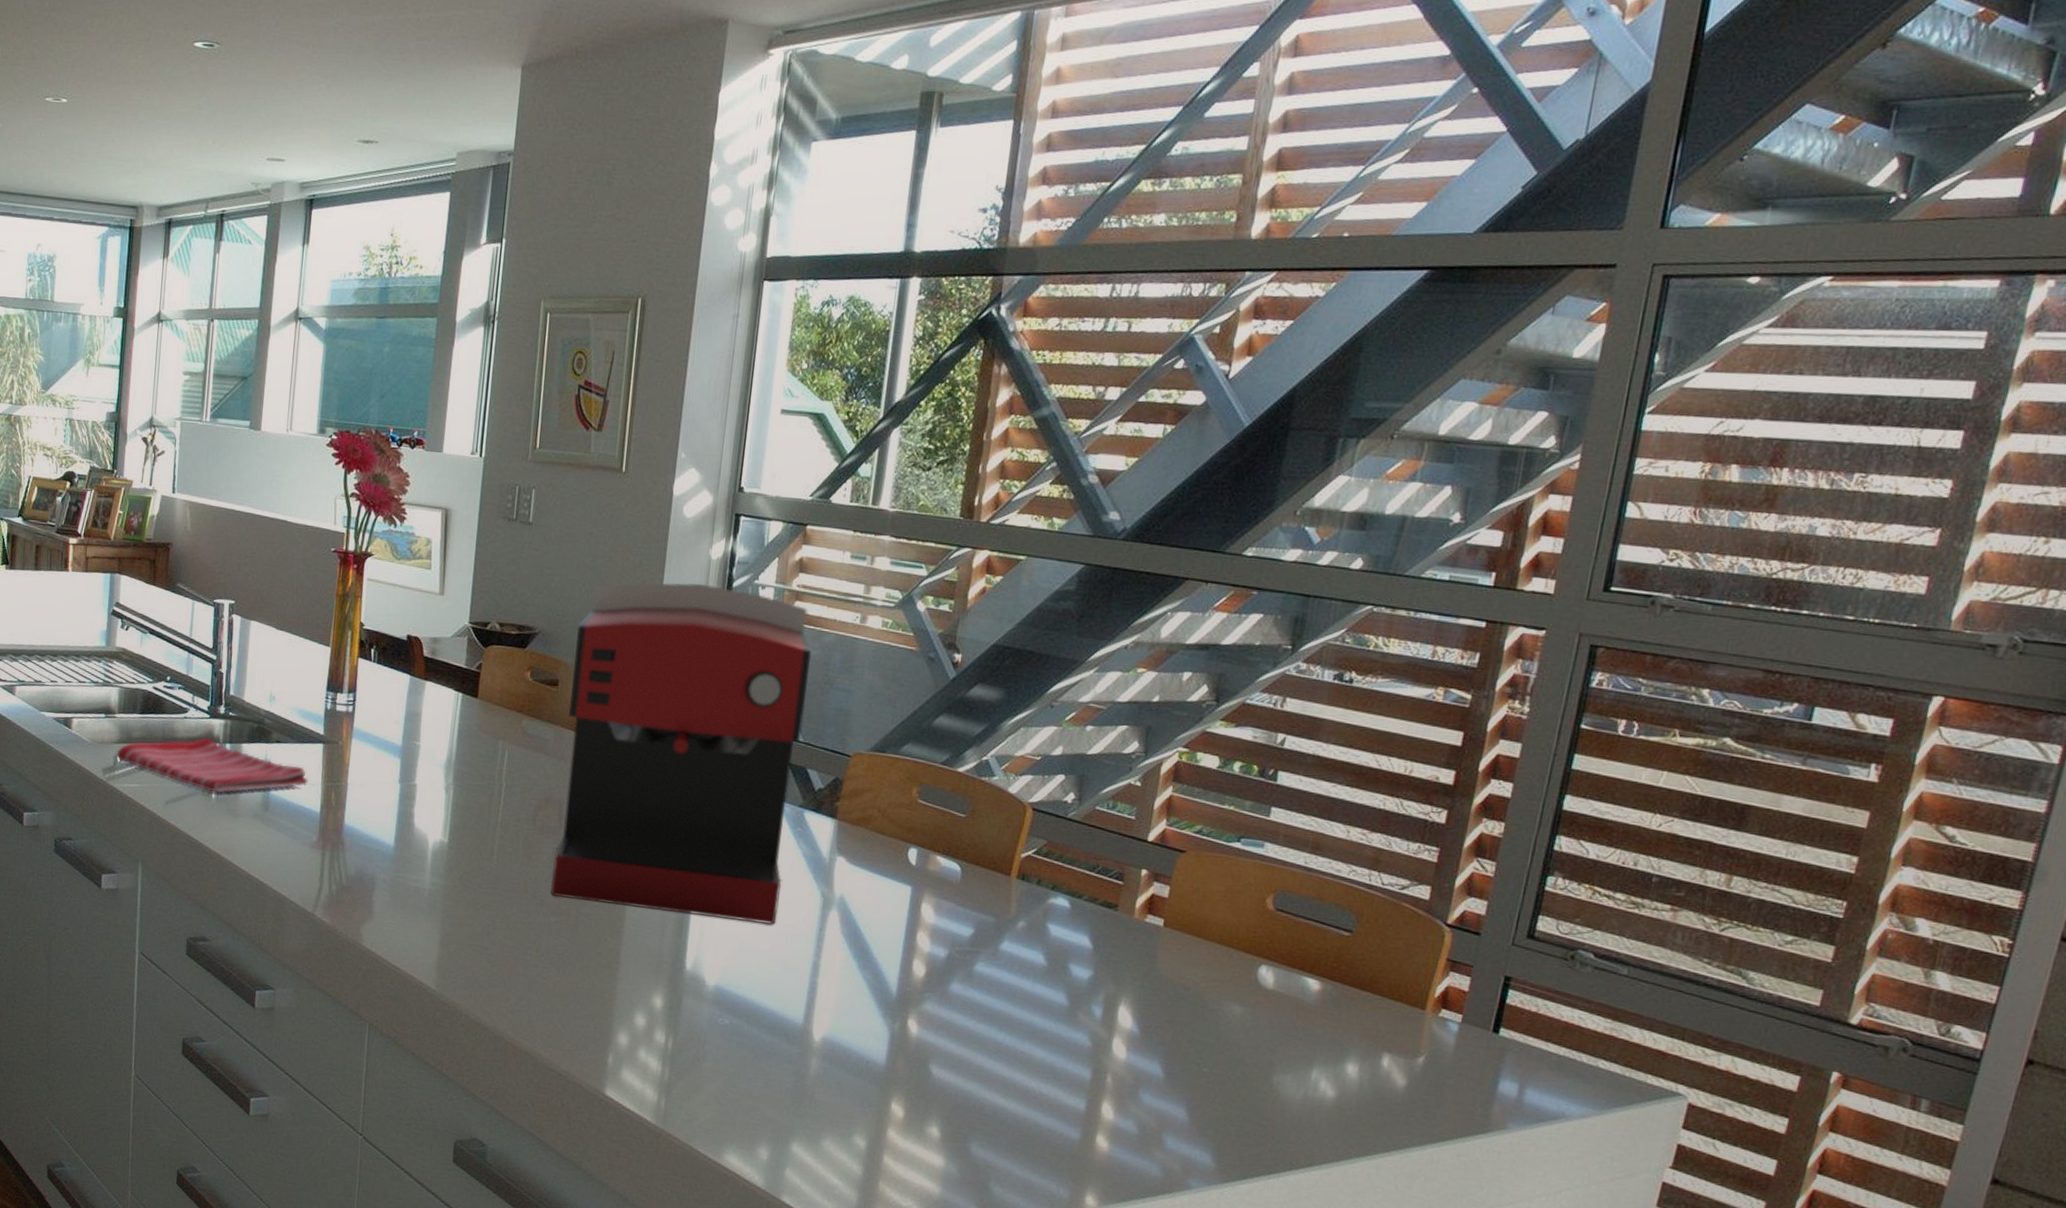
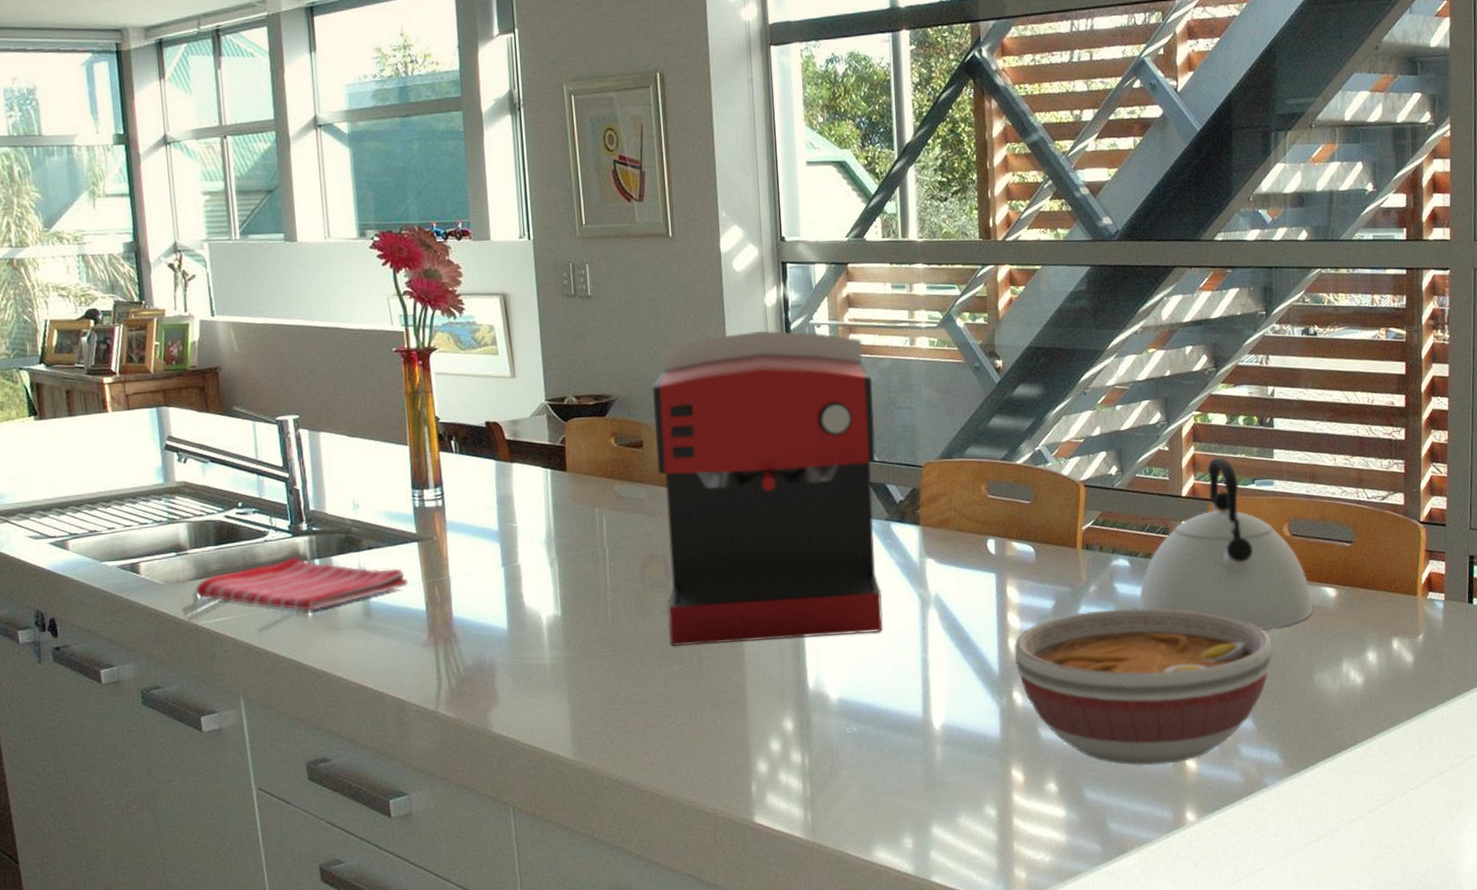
bowl: none [916,947,1229,1139] -> present [1014,608,1273,766]
kettle: none [1070,803,1287,1013] -> present [1138,457,1313,630]

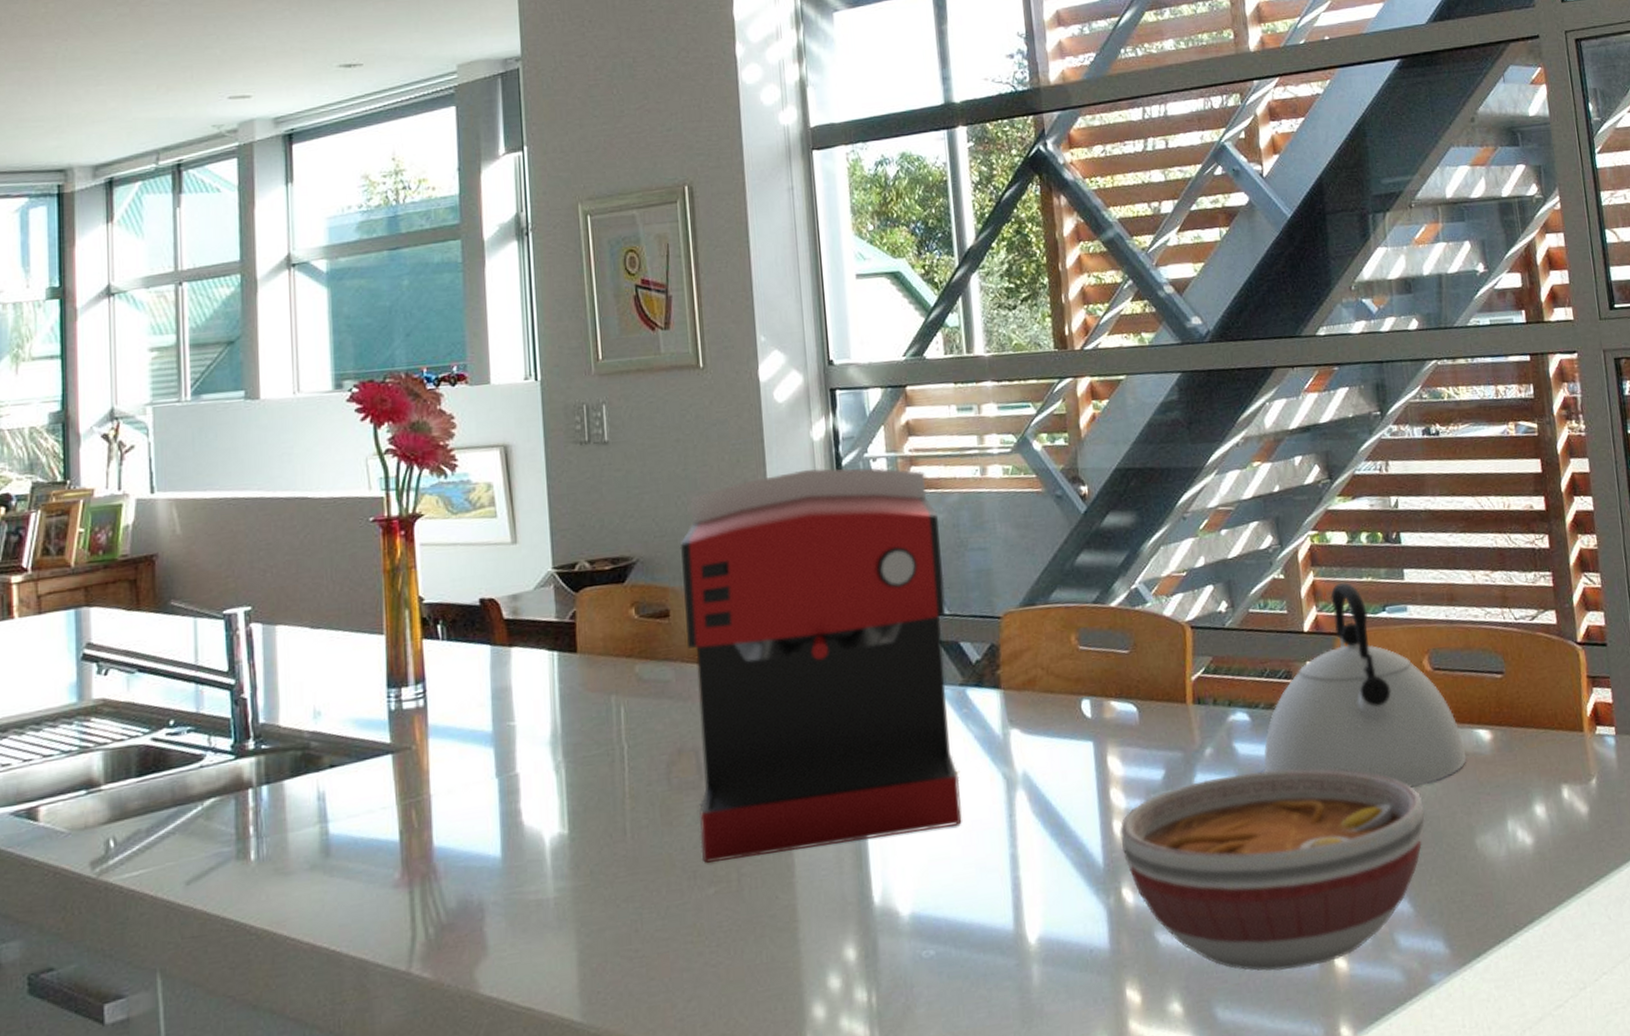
dish towel: present [195,556,408,611] -> none [108,783,379,854]

